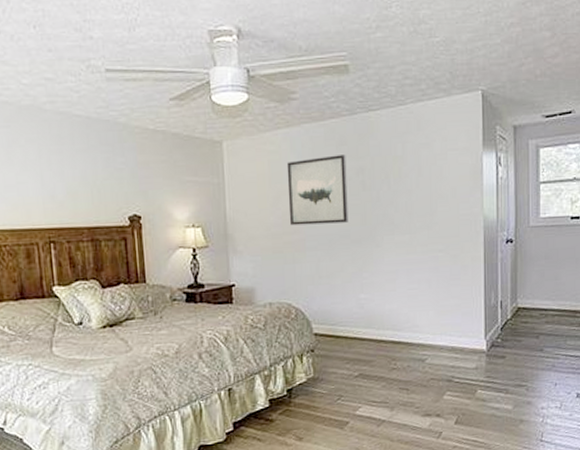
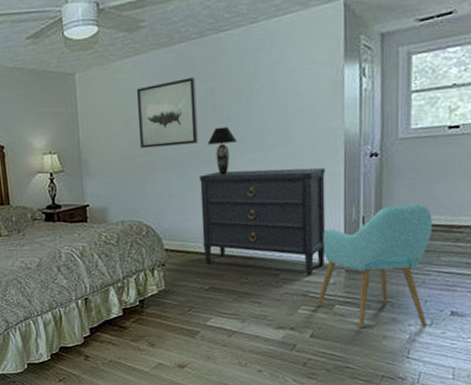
dresser: none [350,251,468,361] -> present [200,167,326,276]
table lamp: none [357,207,386,257] -> present [207,126,237,176]
chair: none [461,289,560,414] -> present [317,204,433,329]

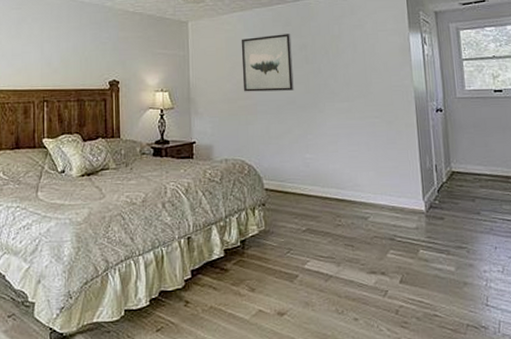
dresser: present [200,167,326,276] -> none [296,117,407,220]
table lamp: present [207,126,237,176] -> none [301,77,327,121]
chair: present [317,204,433,329] -> none [403,155,499,275]

